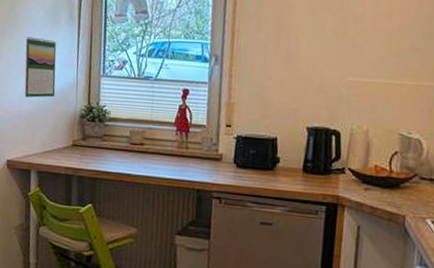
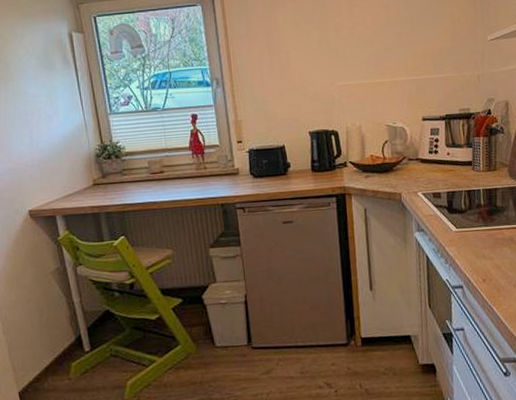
calendar: present [24,37,57,98] -> none [22,84,65,146]

